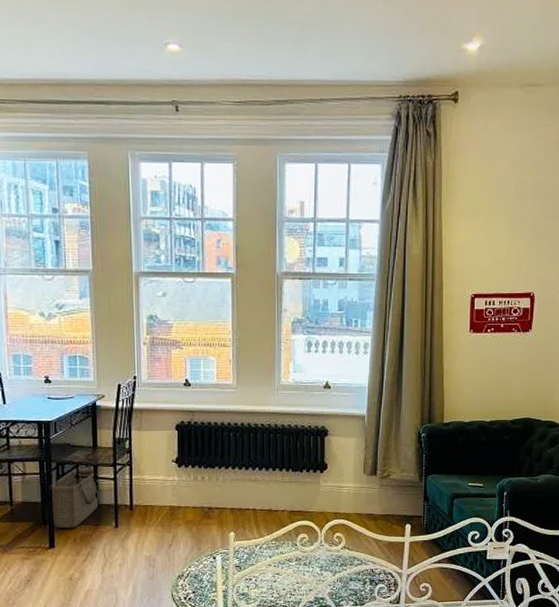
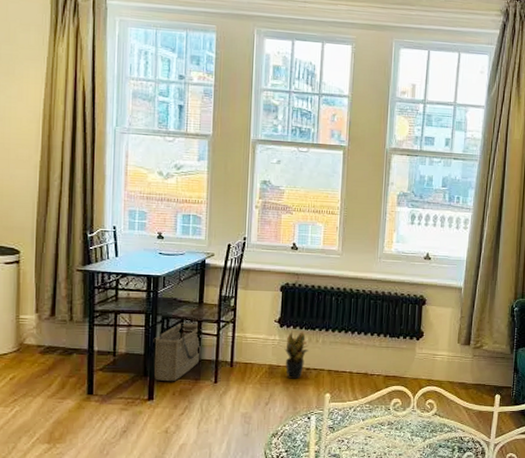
potted plant: none [184,470,209,519] -> present [284,330,309,379]

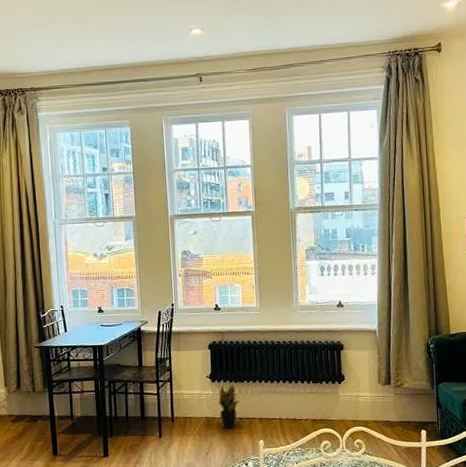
basket: present [153,322,203,382] -> none [103,384,145,439]

